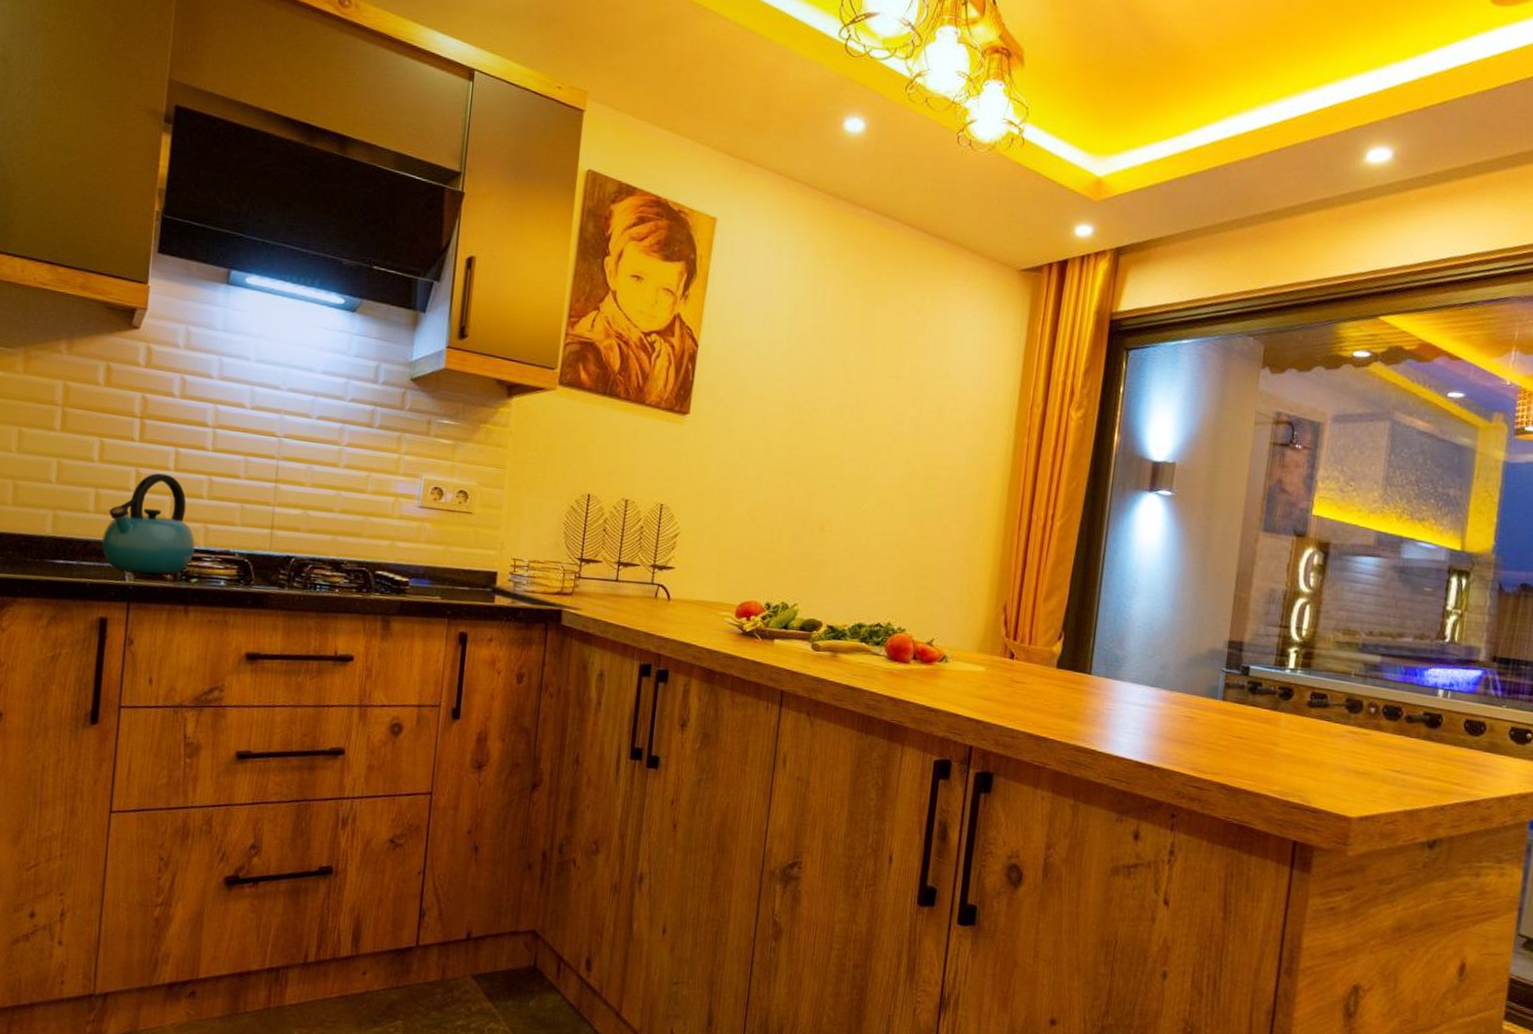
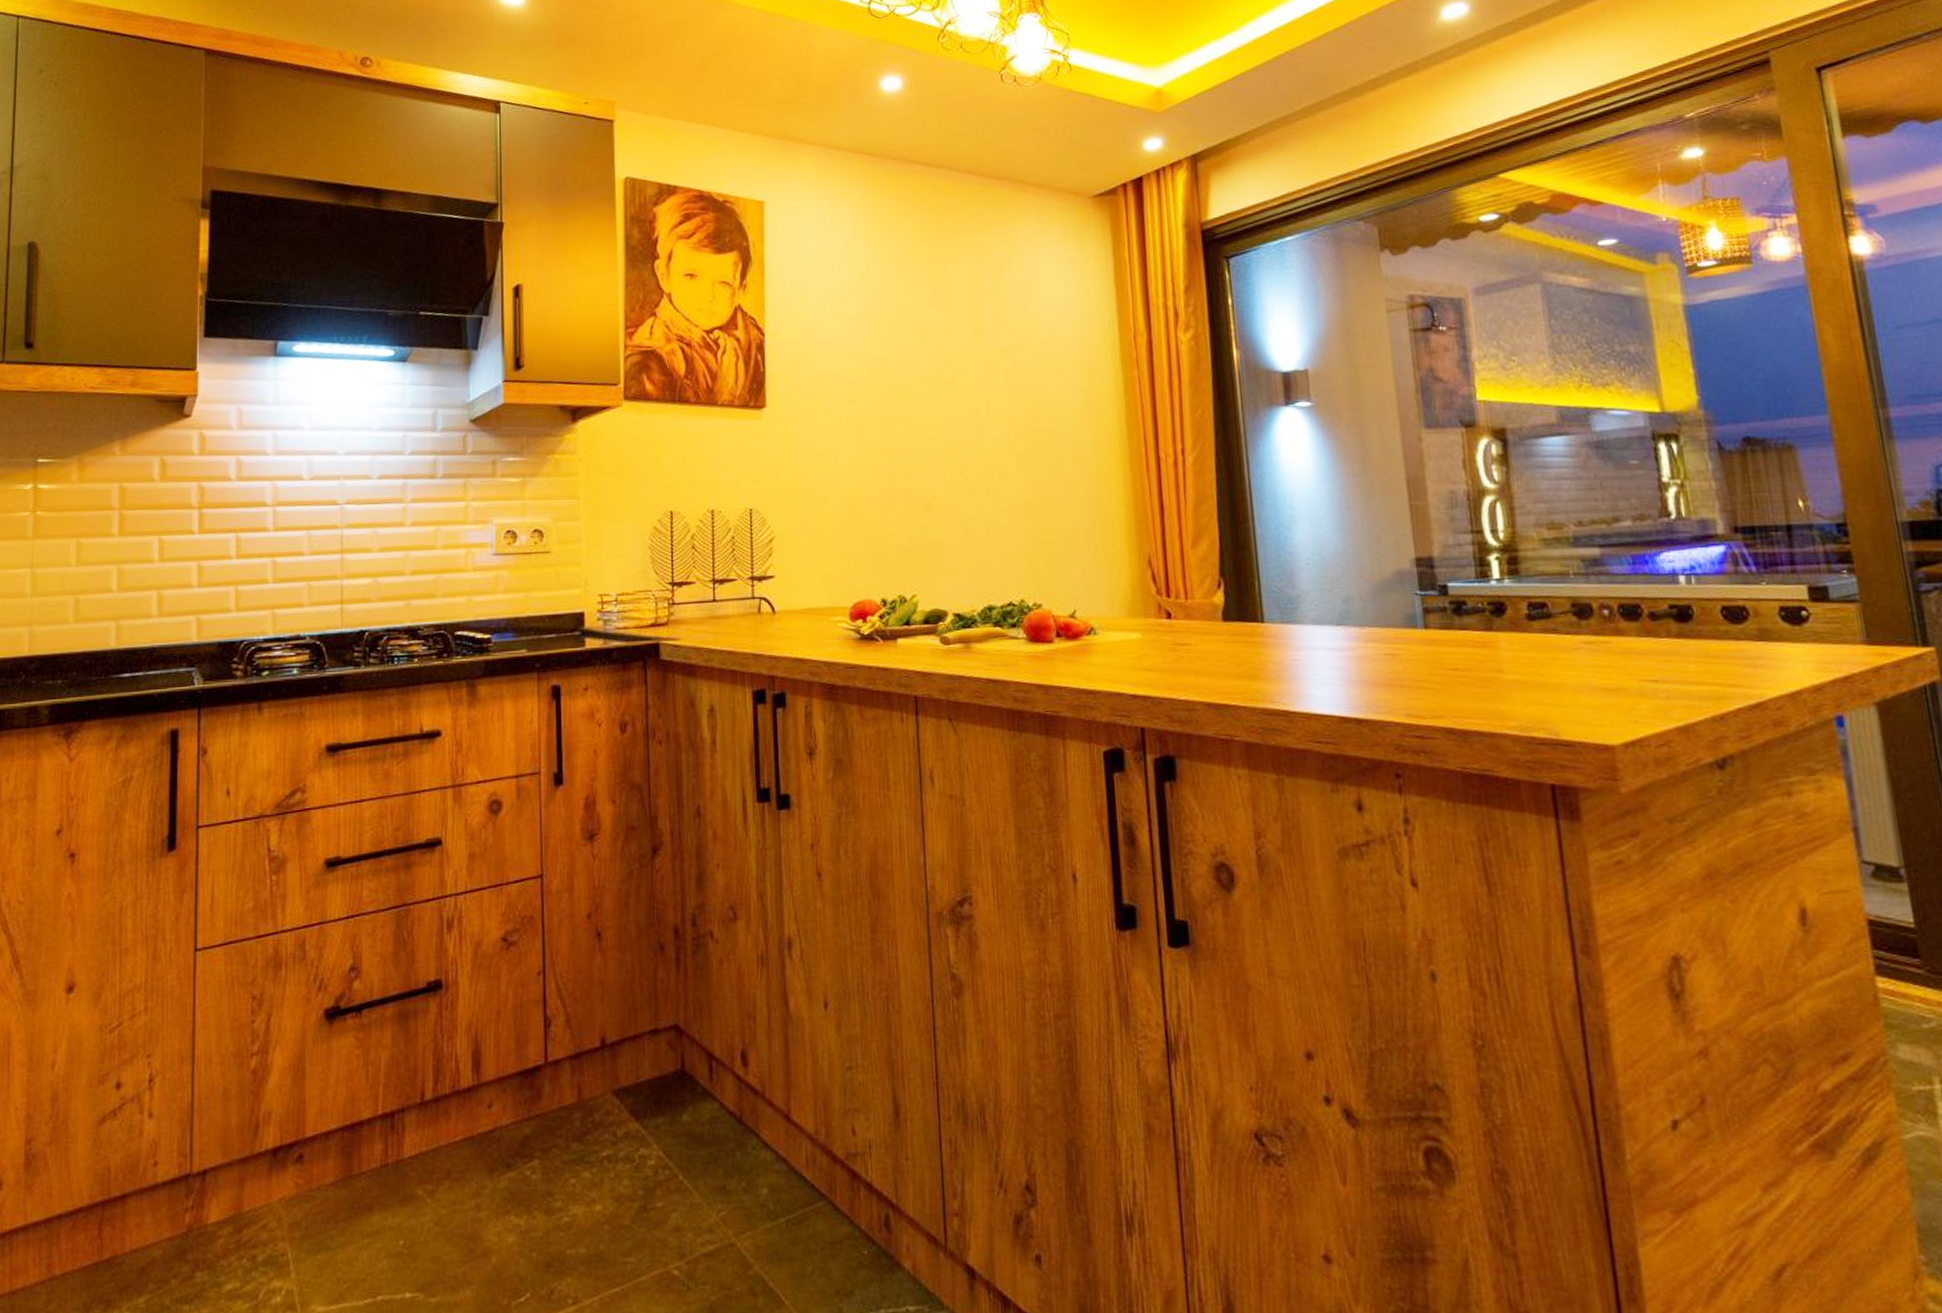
kettle: present [101,473,195,575] -> none [167,563,264,676]

